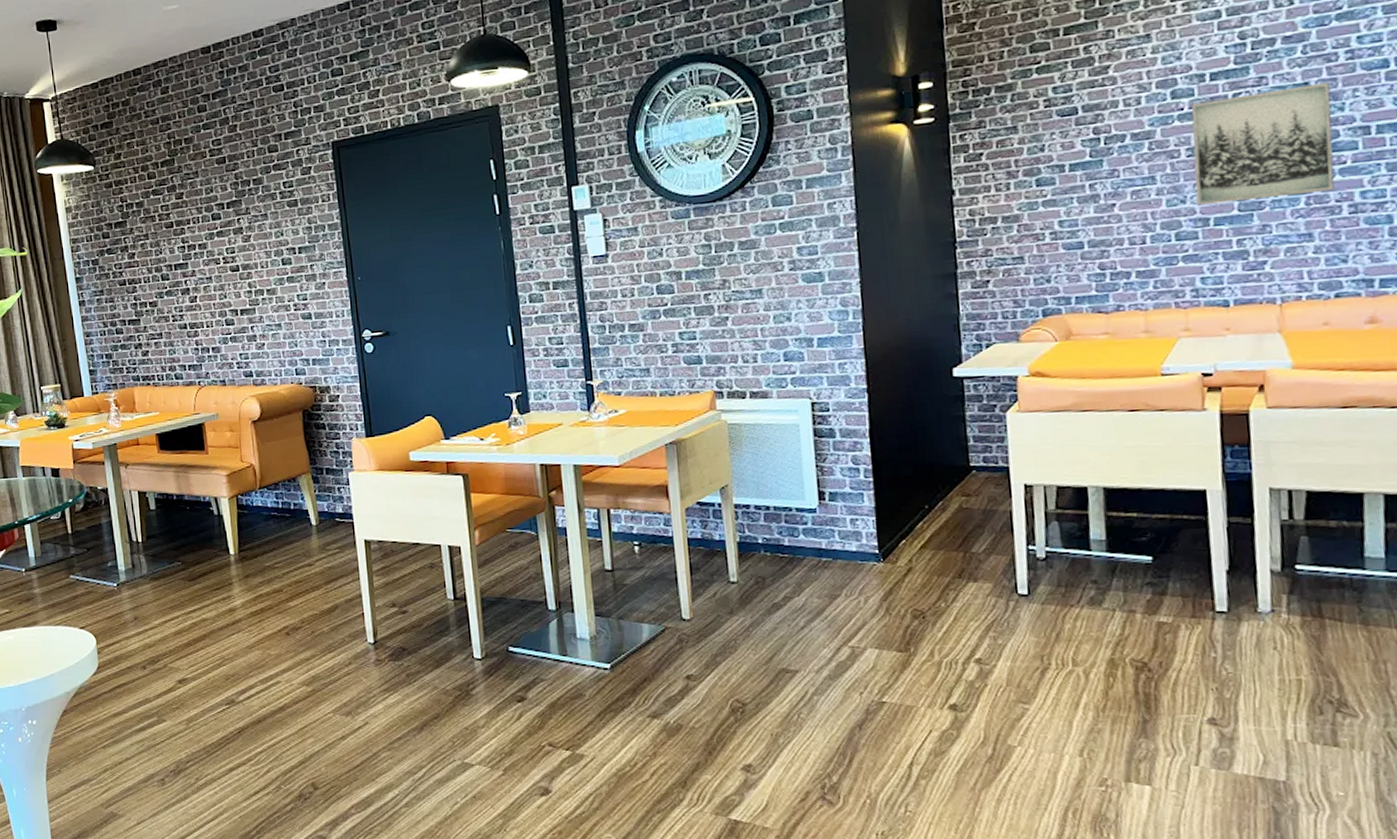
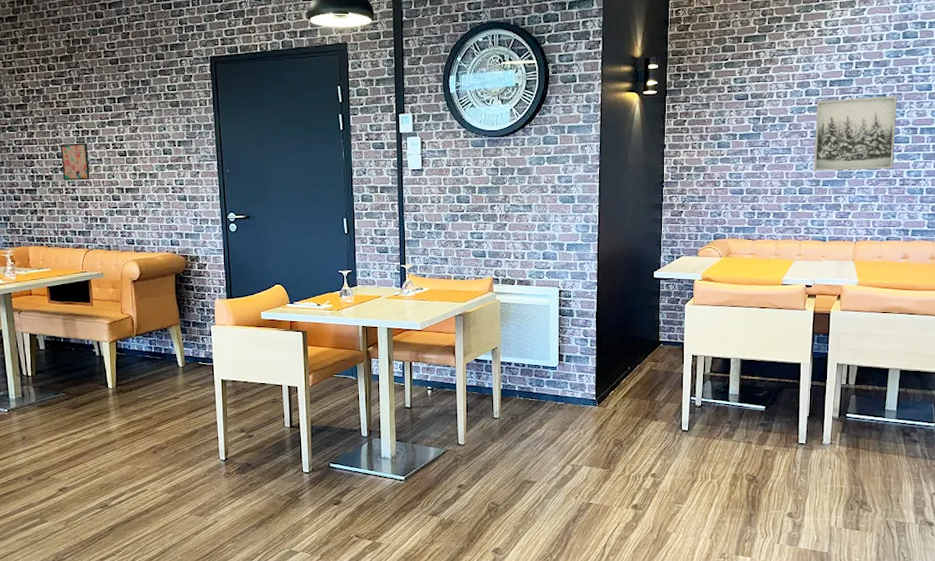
wall art: none [164,259,199,307] -> present [60,143,90,181]

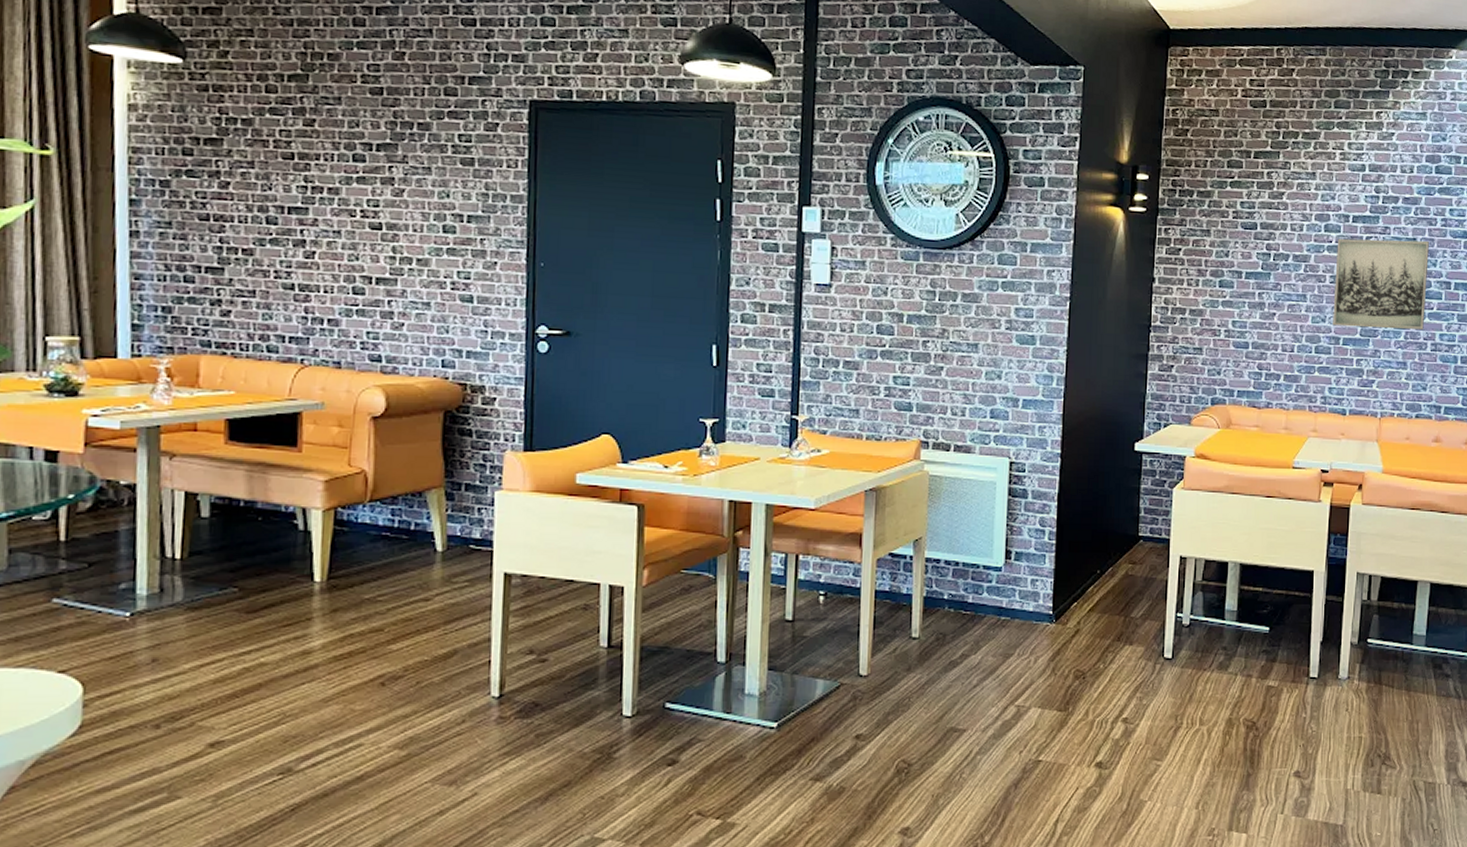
wall art: present [60,143,90,181] -> none [271,203,320,261]

